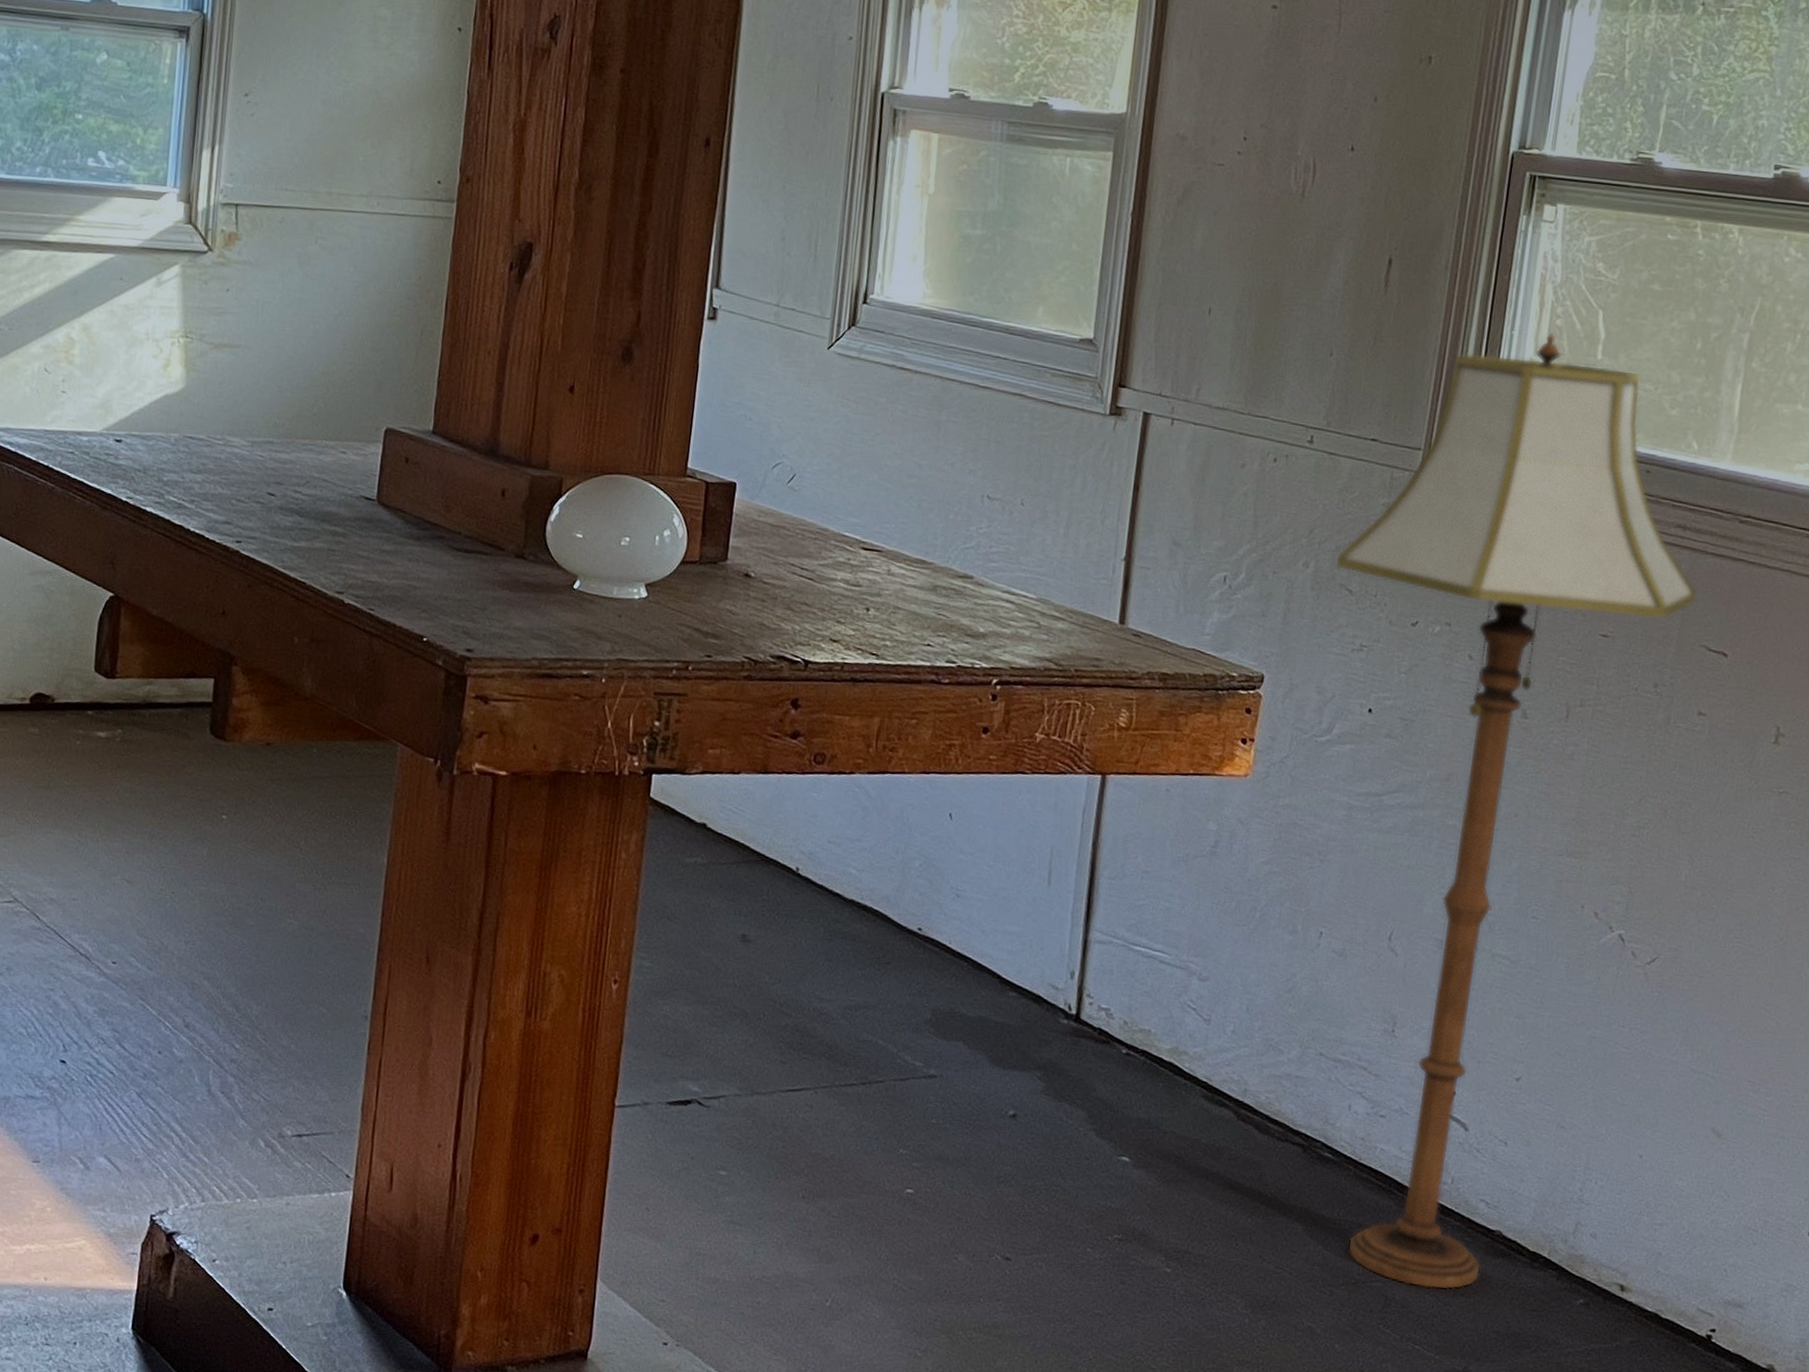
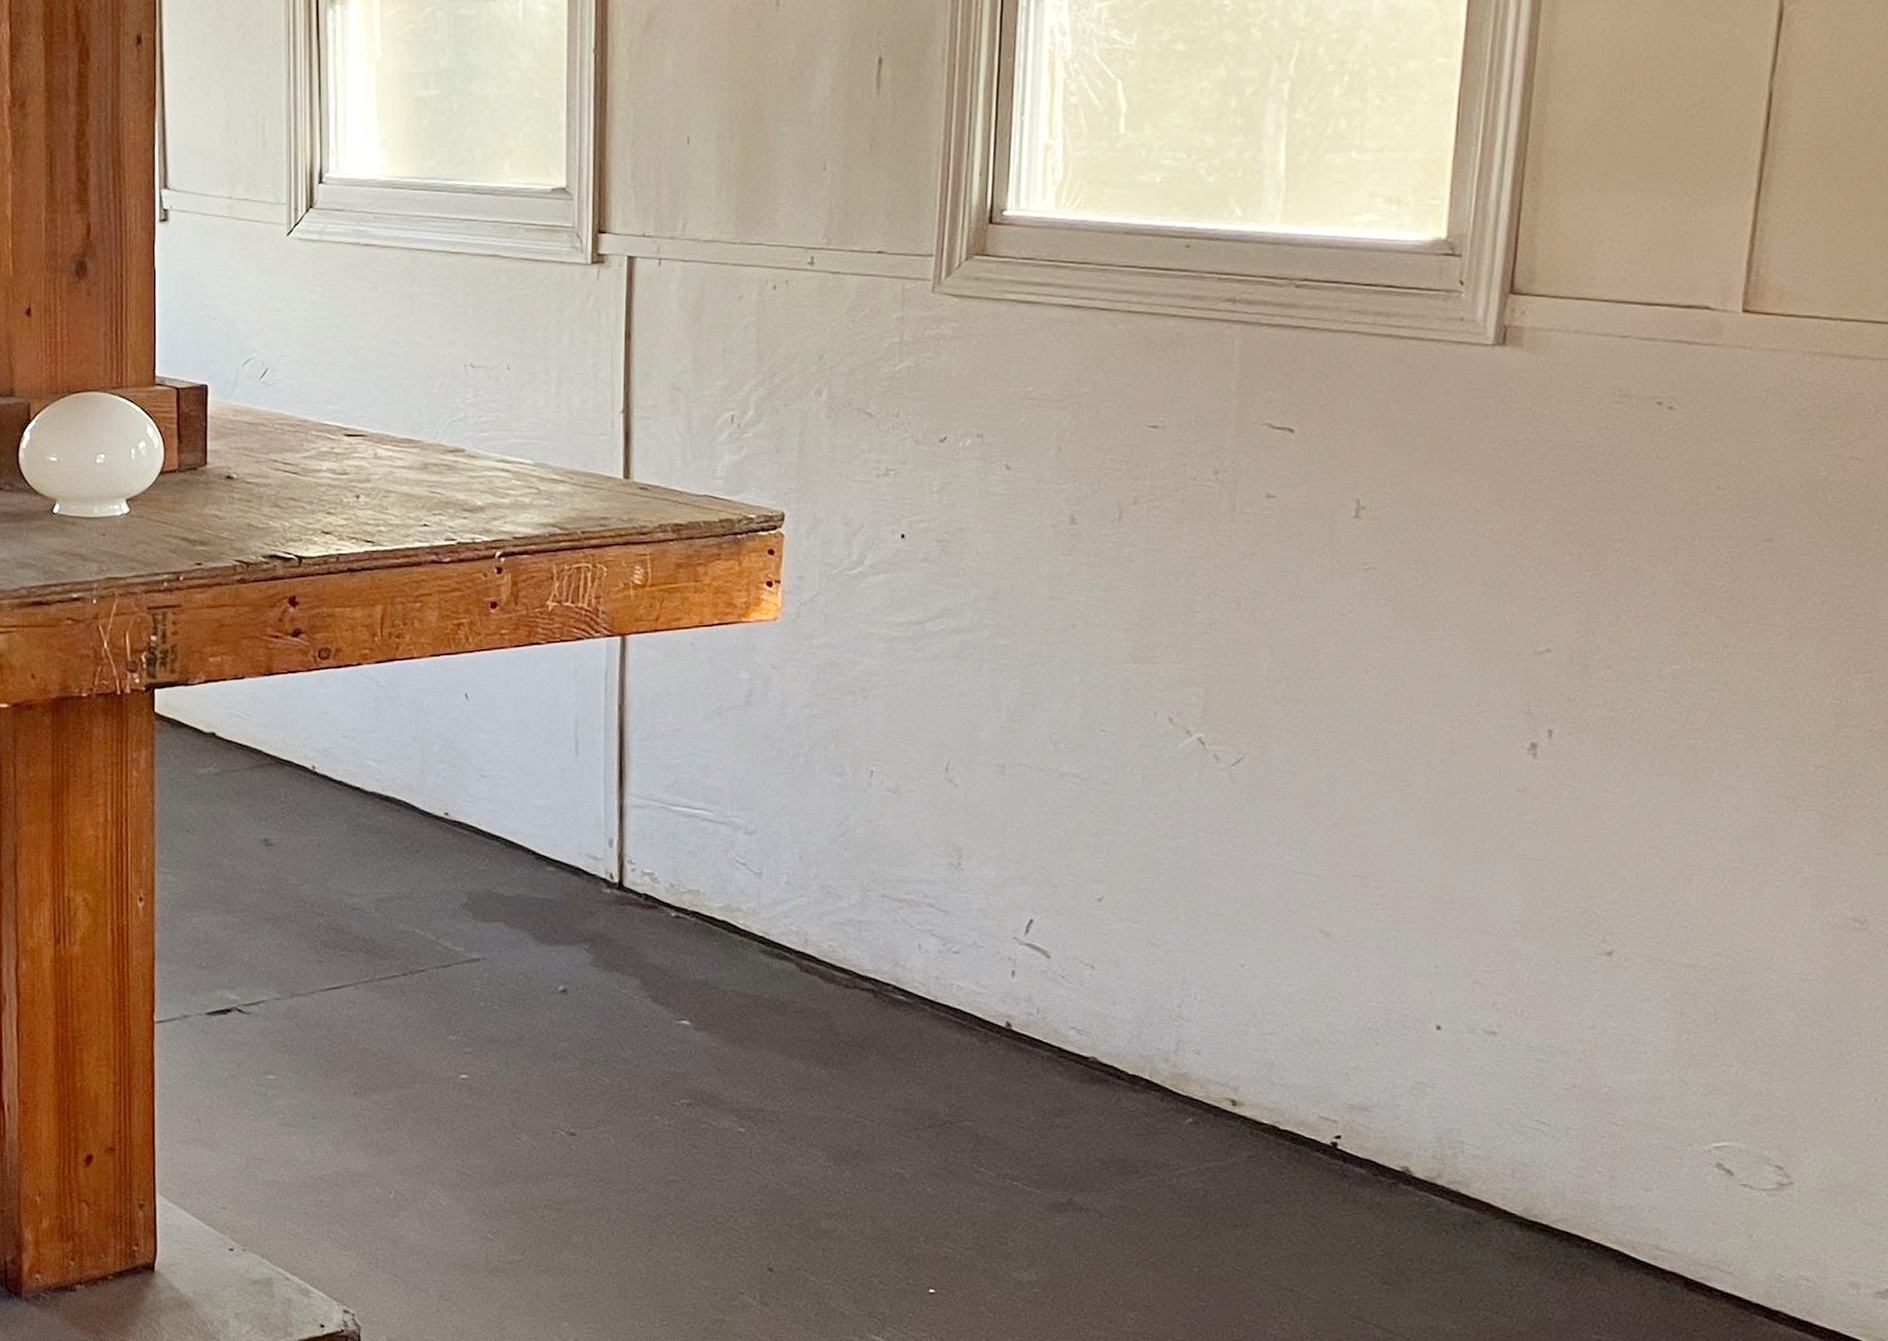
floor lamp: present [1335,332,1698,1290] -> none [850,112,1255,1123]

